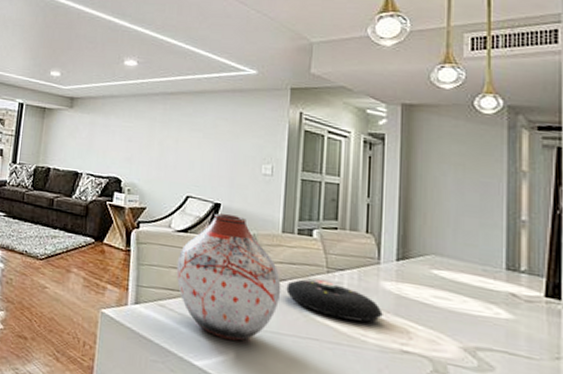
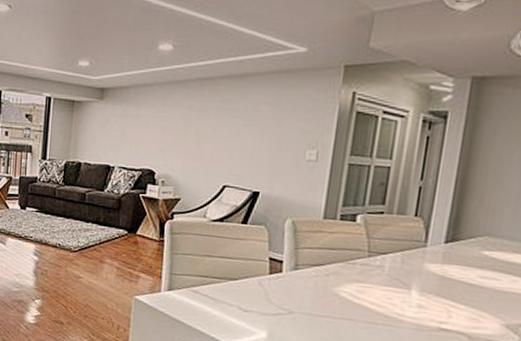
vase: present [176,213,281,341] -> none [210,202,319,322]
decorative ball: present [286,279,383,323] -> none [323,263,424,303]

